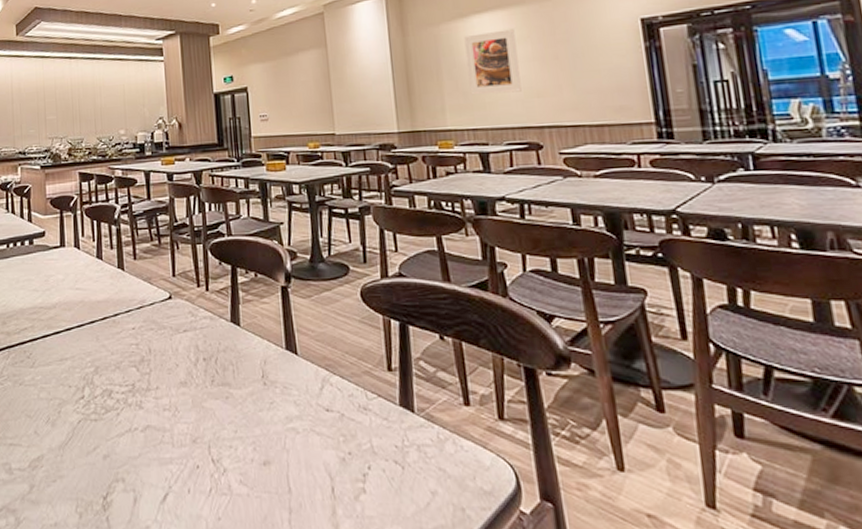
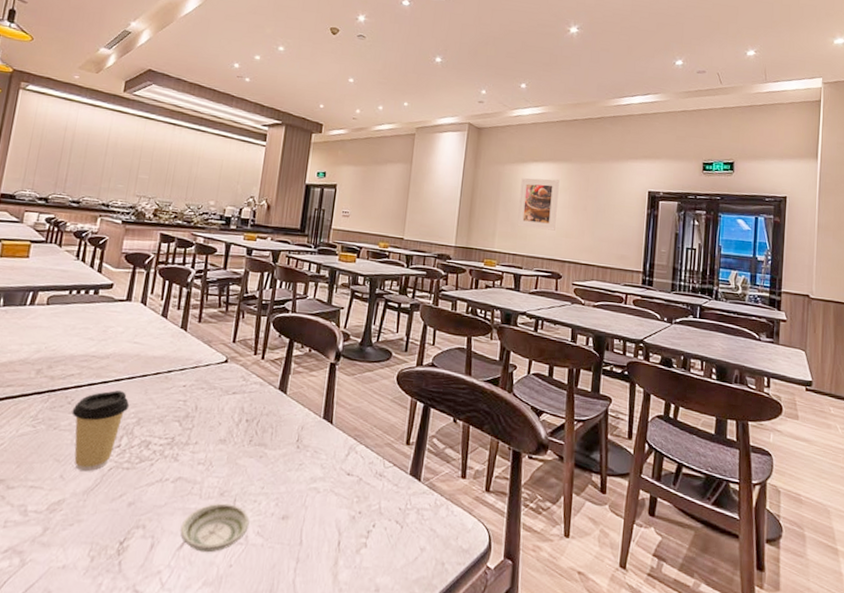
coffee cup: none [32,340,85,426] -> present [71,390,130,472]
saucer: none [159,451,230,505] -> present [180,503,250,553]

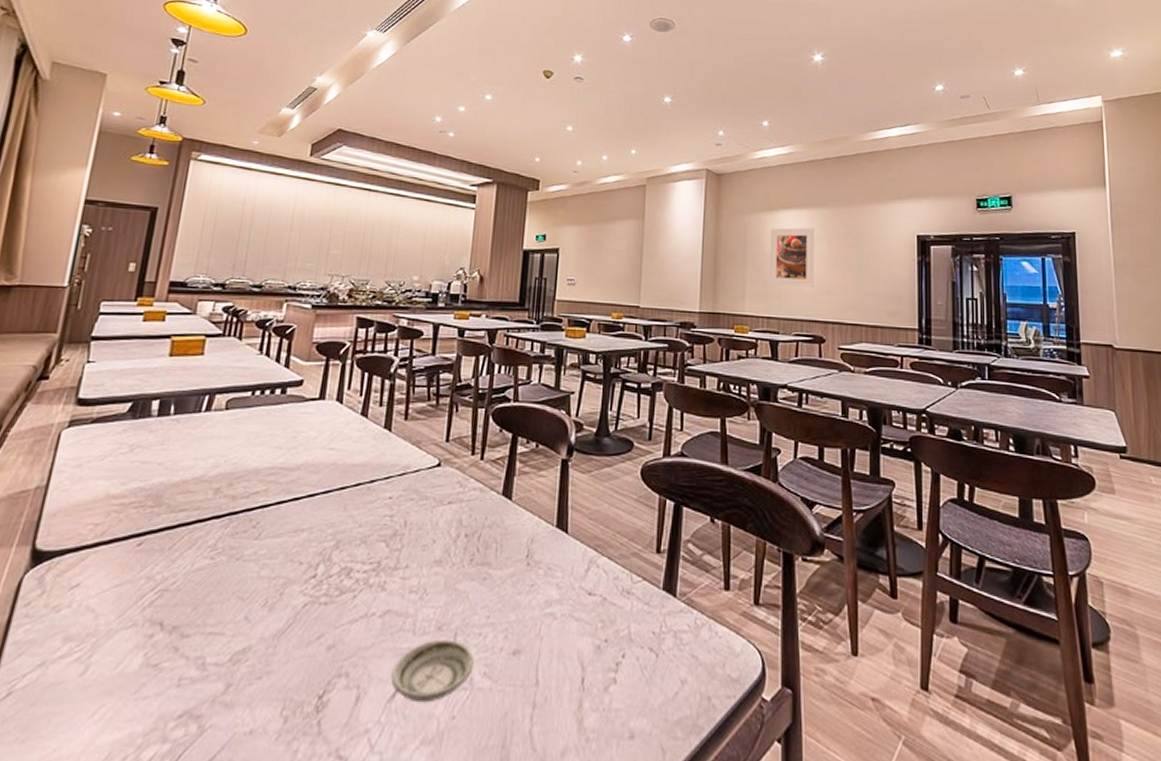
coffee cup: present [71,390,130,472] -> none [257,508,326,611]

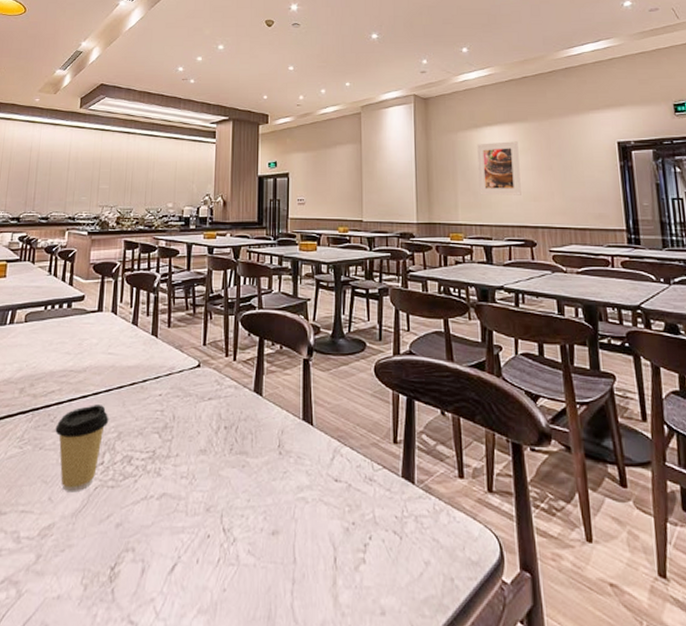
coffee cup: none [257,508,326,611] -> present [55,405,109,493]
saucer: present [390,639,474,703] -> none [169,520,239,576]

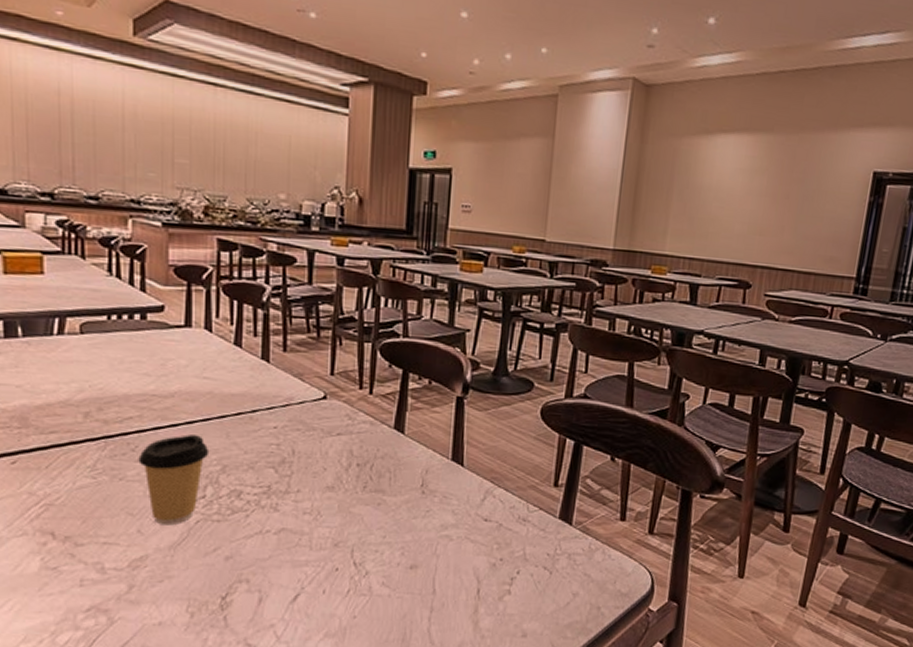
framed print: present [477,141,521,195] -> none [696,155,756,227]

